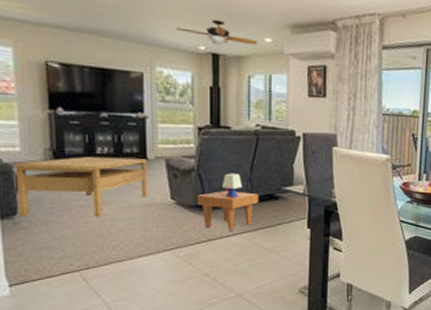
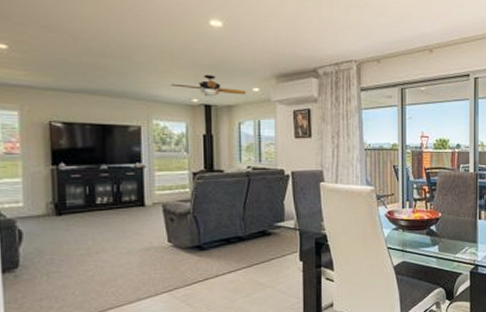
coffee table: present [14,156,149,217] -> none [17,205,146,269]
side table: present [197,173,258,231] -> none [193,213,252,268]

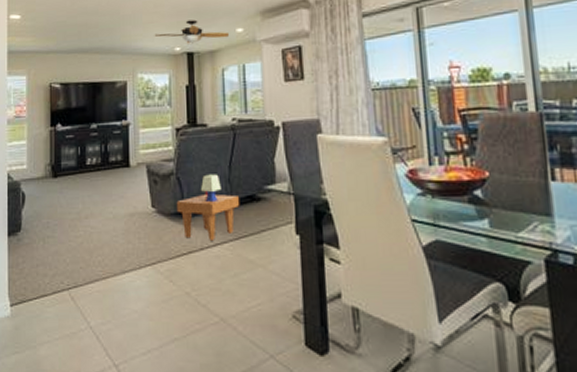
side table: none [193,213,252,268] -> present [176,174,239,240]

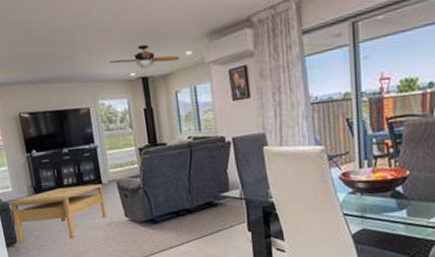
coffee table: none [22,166,131,232] -> present [10,183,107,244]
side table: present [176,174,239,240] -> none [146,186,199,240]

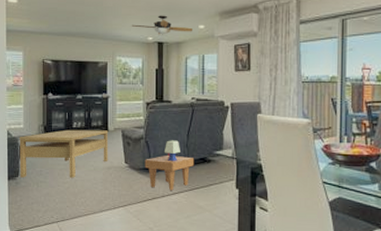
side table: none [146,186,199,240] -> present [144,140,193,190]

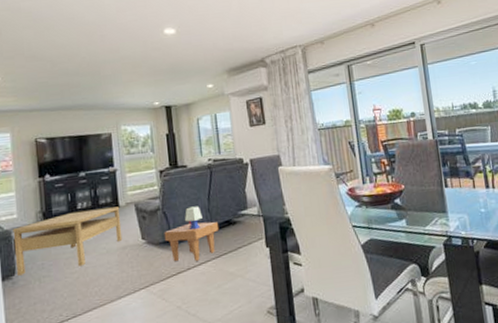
ceiling fan: present [131,15,192,35] -> none [134,78,201,99]

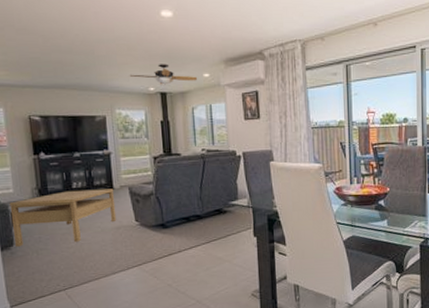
ceiling fan: none [134,78,201,99] -> present [129,64,197,85]
side table: present [164,206,218,261] -> none [157,193,209,245]

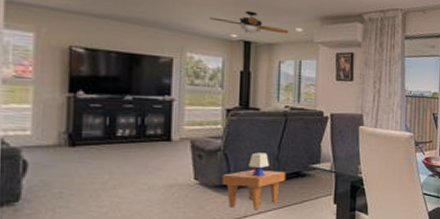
coffee table: present [9,188,117,247] -> none [21,138,172,202]
side table: none [157,193,209,245] -> present [221,152,285,209]

